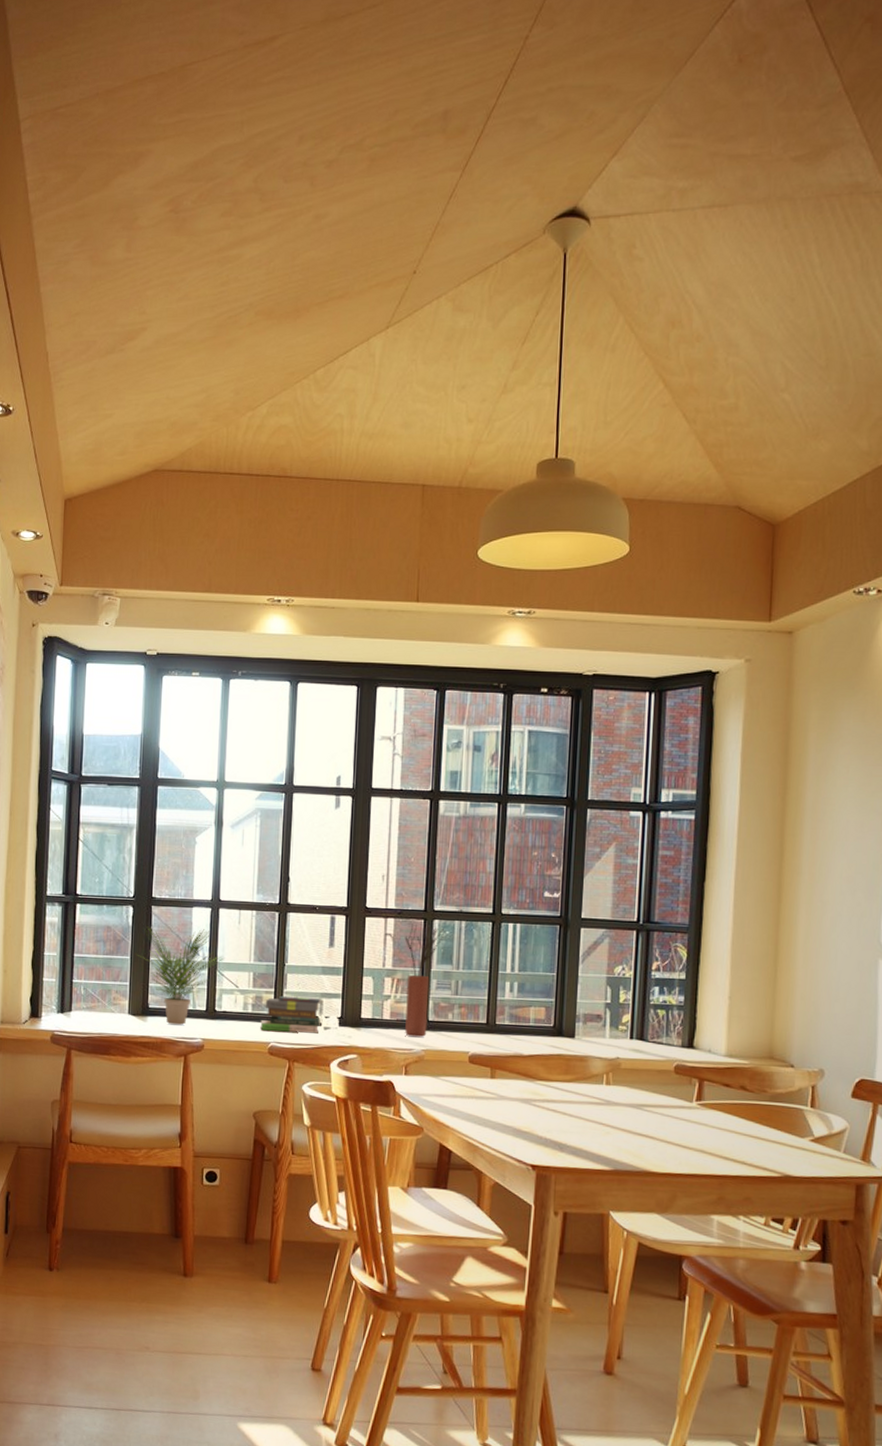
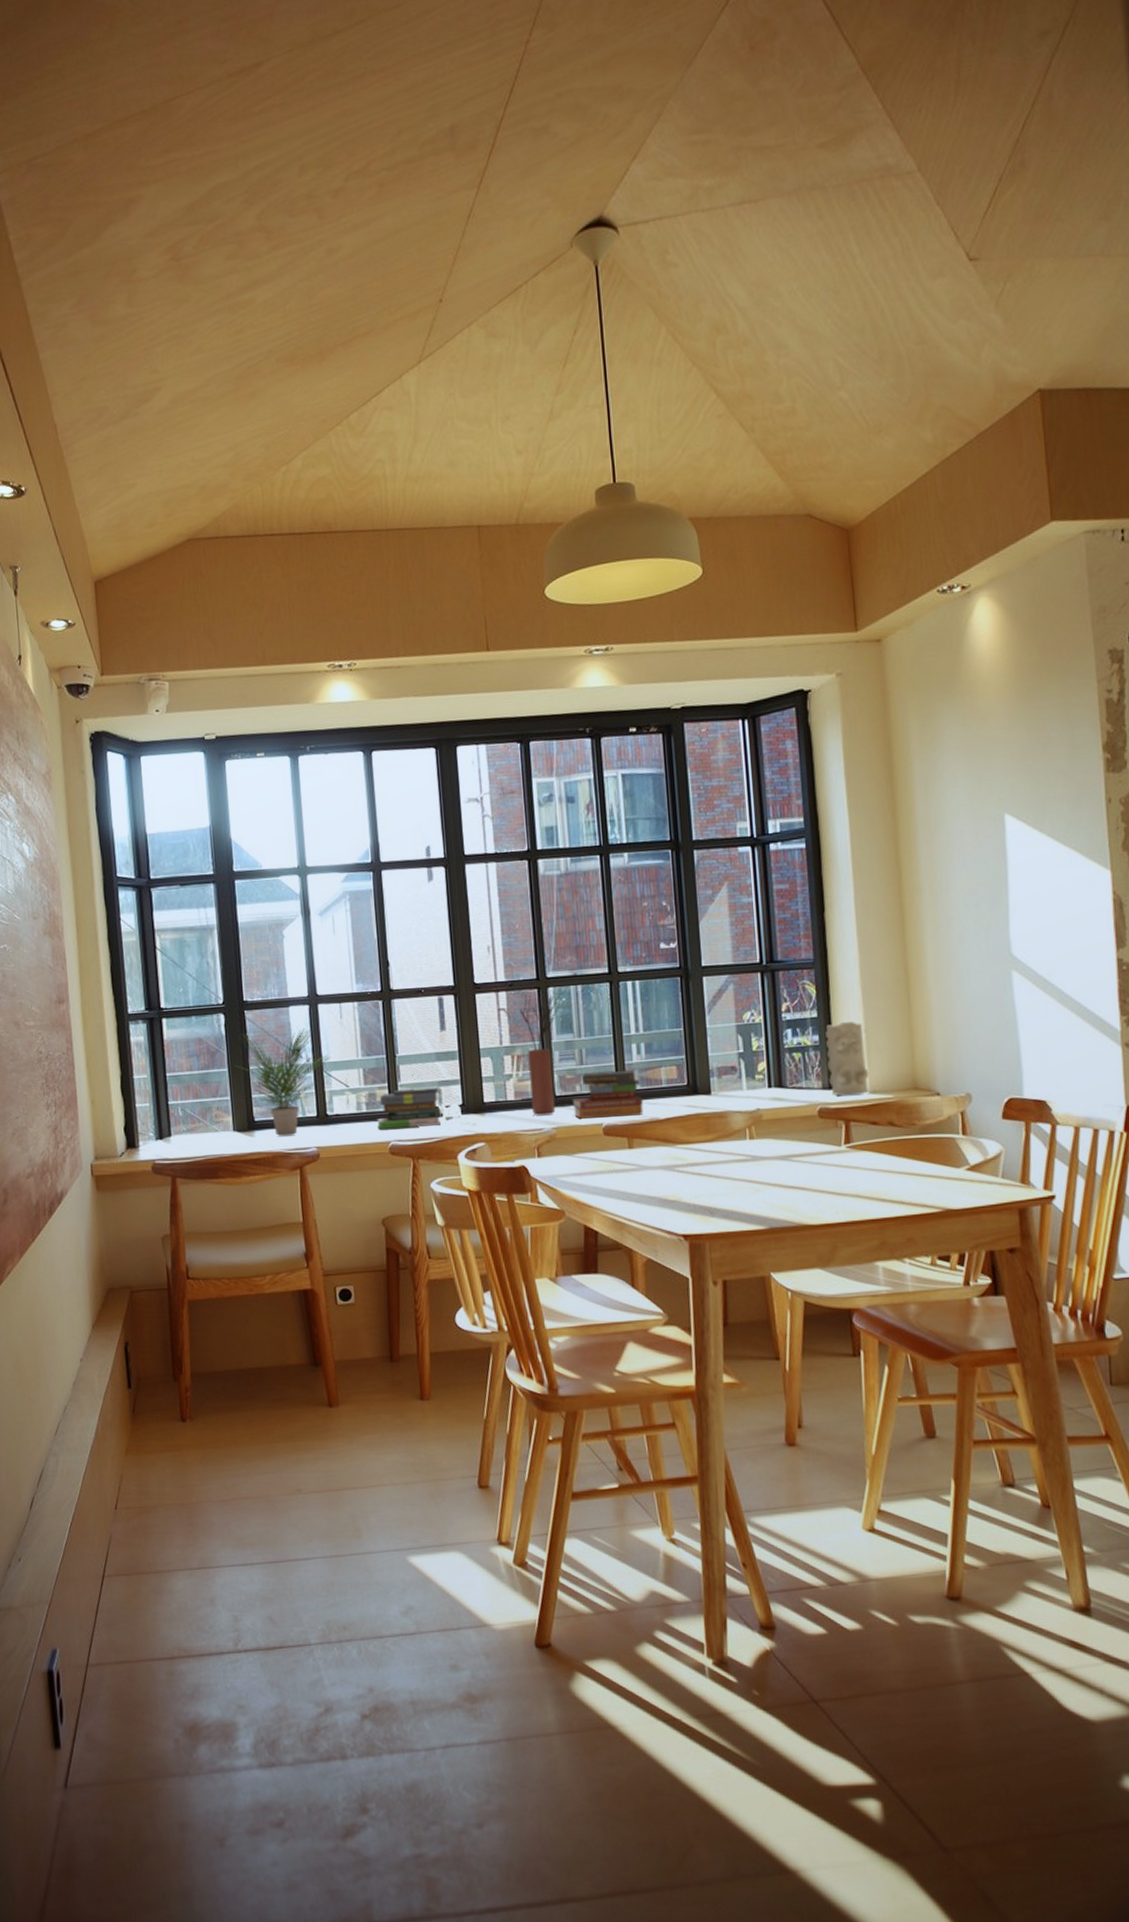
books: none [443,1004,510,1049] -> present [571,1070,644,1119]
decorative planter: none [689,987,728,1057] -> present [826,1022,869,1096]

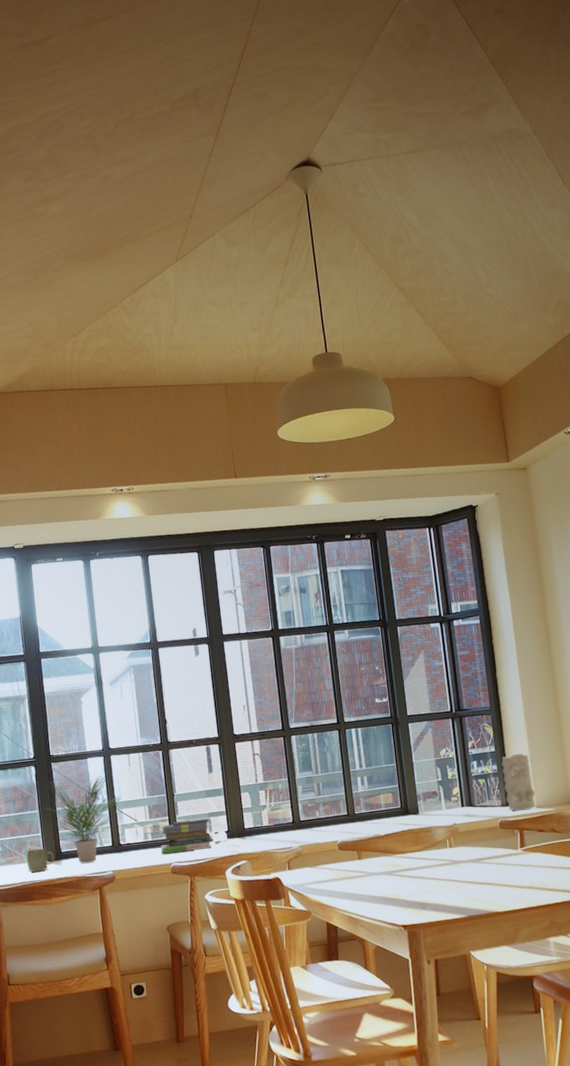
mug: none [212,1115,246,1144] -> present [26,848,55,872]
vase: present [519,989,561,1116] -> none [270,737,302,838]
books: present [571,1070,644,1119] -> none [313,798,369,838]

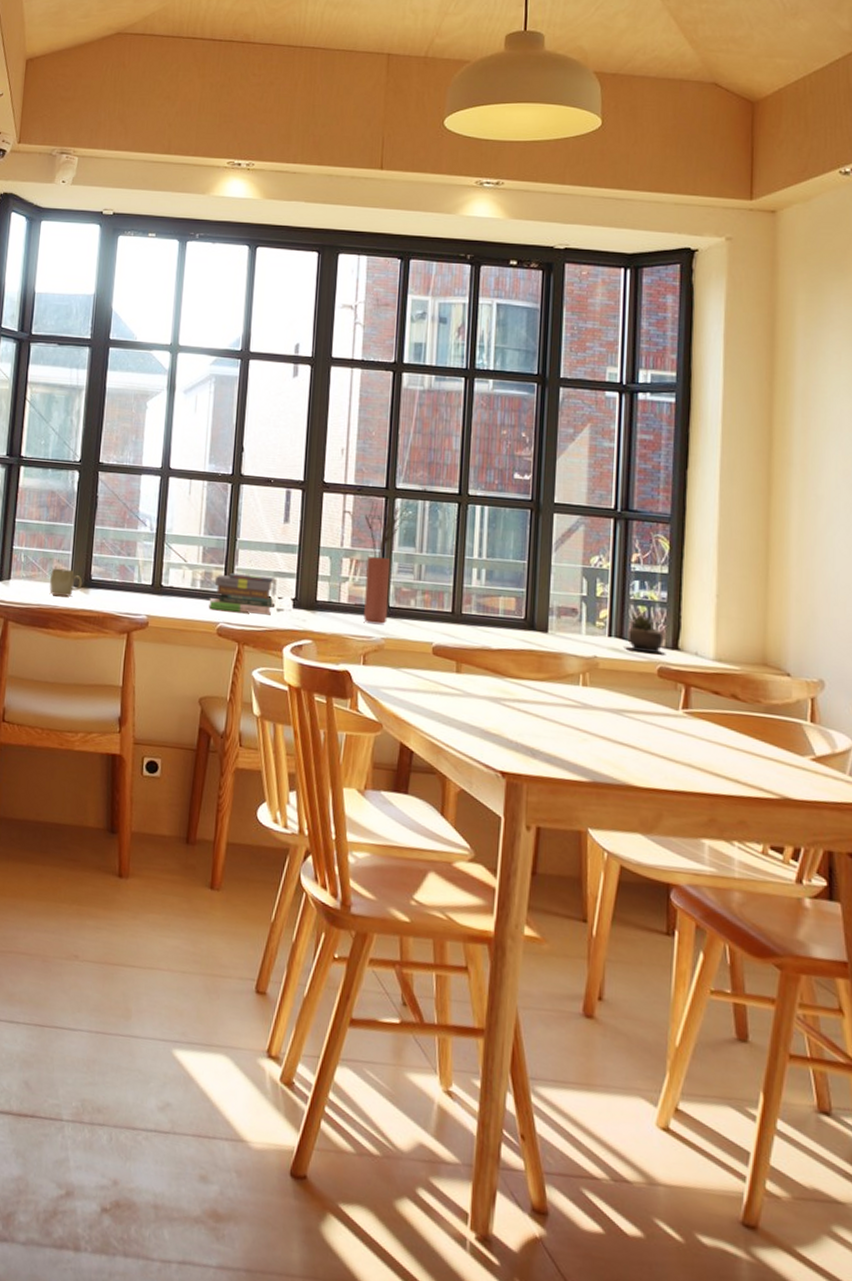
potted plant: present [44,776,121,864] -> none [81,493,172,600]
vase: none [270,737,302,838] -> present [364,499,408,625]
succulent plant: none [473,783,503,814] -> present [624,612,666,655]
decorative planter: present [502,754,536,811] -> none [673,583,716,661]

